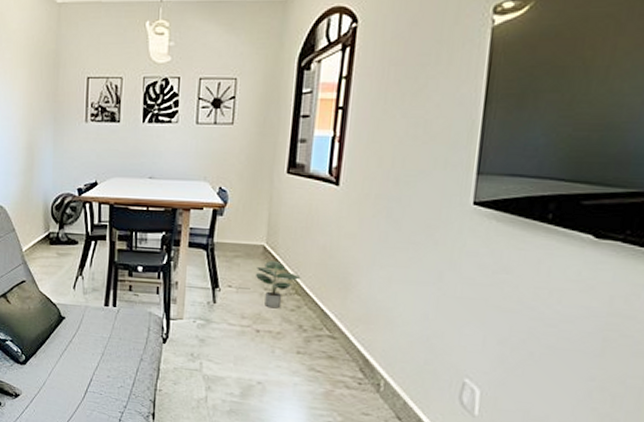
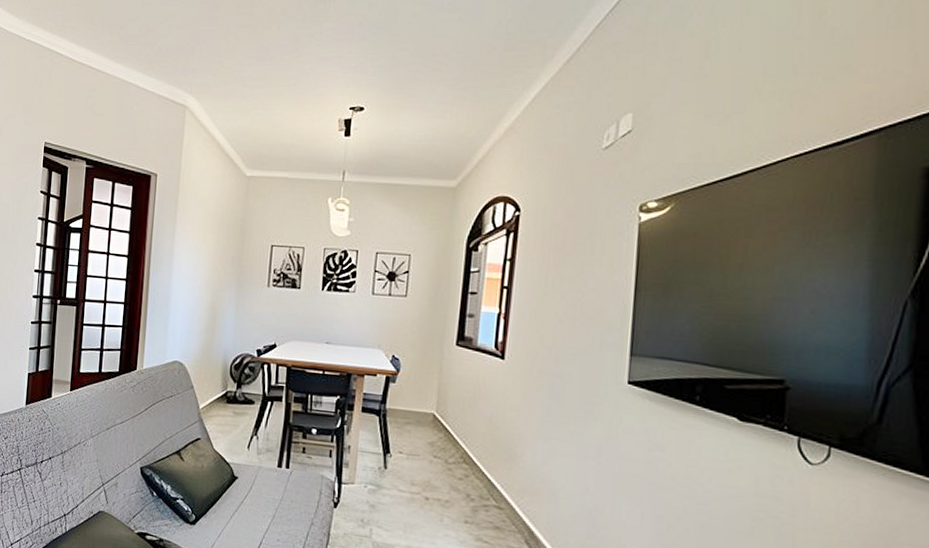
potted plant: present [256,261,301,309] -> none [426,429,469,477]

